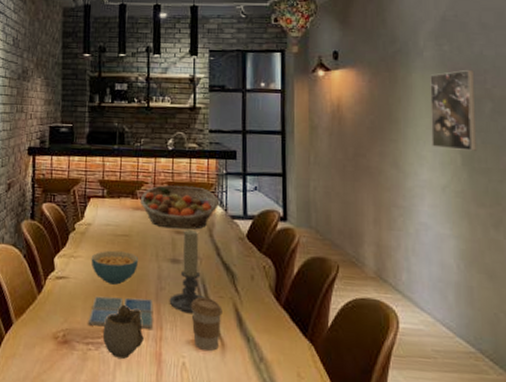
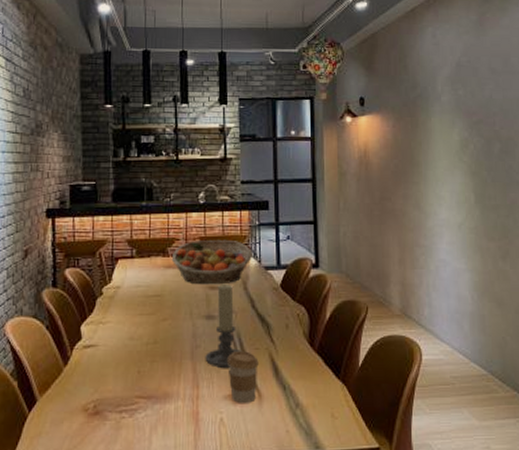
drink coaster: present [88,296,154,329] -> none [120,359,189,393]
cereal bowl: present [91,250,138,285] -> none [121,312,171,348]
mug: present [102,304,144,359] -> none [136,367,180,422]
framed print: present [430,69,476,151] -> none [447,112,487,189]

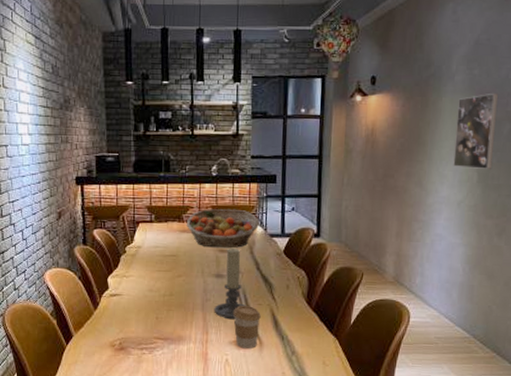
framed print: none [447,112,487,189] -> present [453,92,499,169]

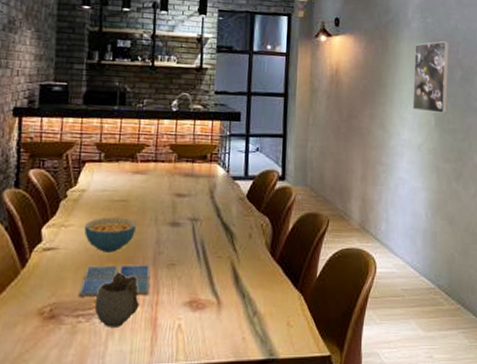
cereal bowl: none [142,269,185,299] -> present [84,217,136,252]
drink coaster: none [142,309,200,334] -> present [79,264,151,297]
mug: none [155,315,192,359] -> present [94,272,139,327]
fruit basket: present [186,208,259,249] -> none [139,147,221,193]
candle holder: present [214,249,246,320] -> none [167,193,204,276]
coffee cup: present [233,306,261,348] -> none [189,259,220,310]

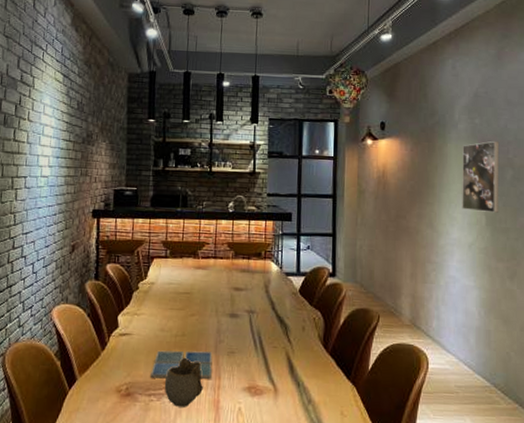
cereal bowl: present [84,217,136,252] -> none [153,307,199,339]

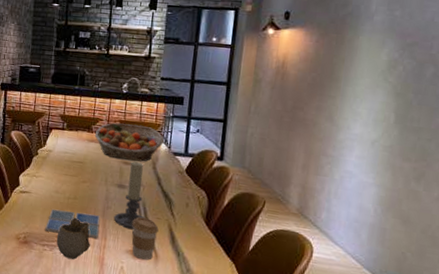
fruit basket: none [201,245,275,287] -> present [94,122,164,162]
candle holder: none [227,287,261,364] -> present [113,162,145,230]
coffee cup: none [247,348,276,396] -> present [131,217,159,260]
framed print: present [462,140,500,213] -> none [368,35,423,111]

